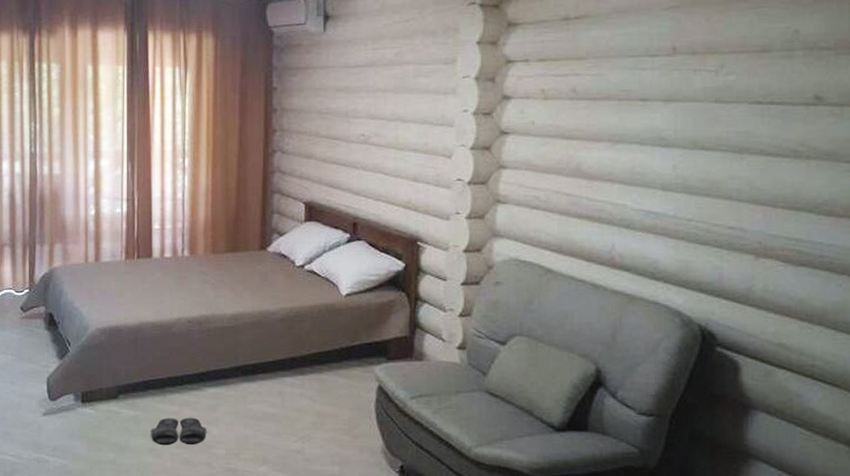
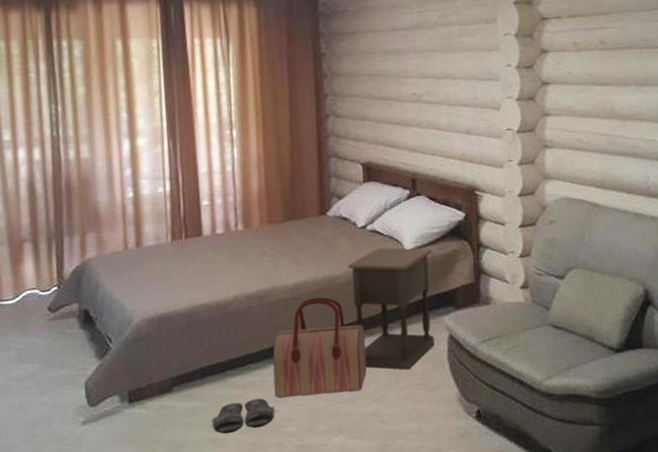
handbag: none [207,330,295,426] -> present [272,297,367,398]
nightstand: none [283,289,368,414] -> present [347,247,435,370]

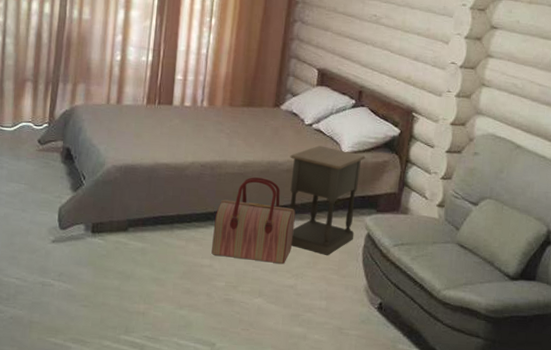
slippers: present [212,397,275,434] -> none [156,251,210,276]

